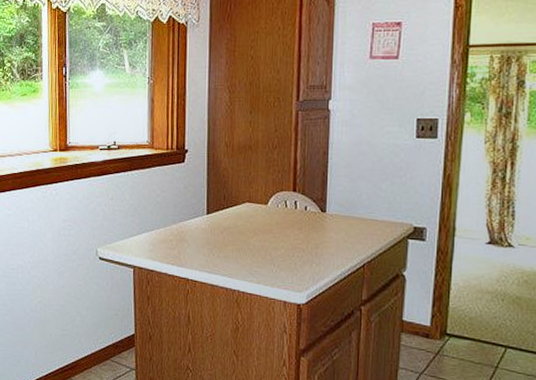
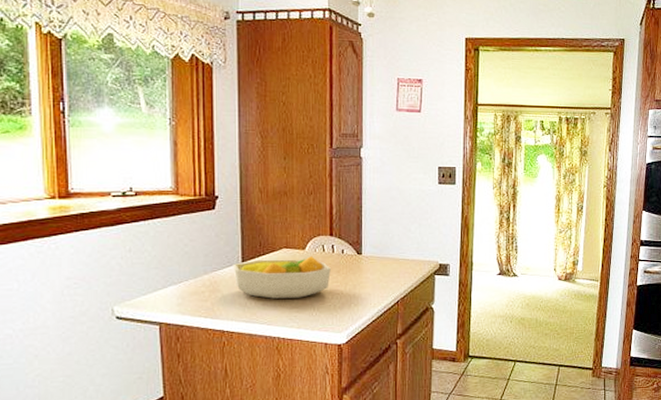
fruit bowl: none [198,211,293,253] -> present [233,256,331,299]

